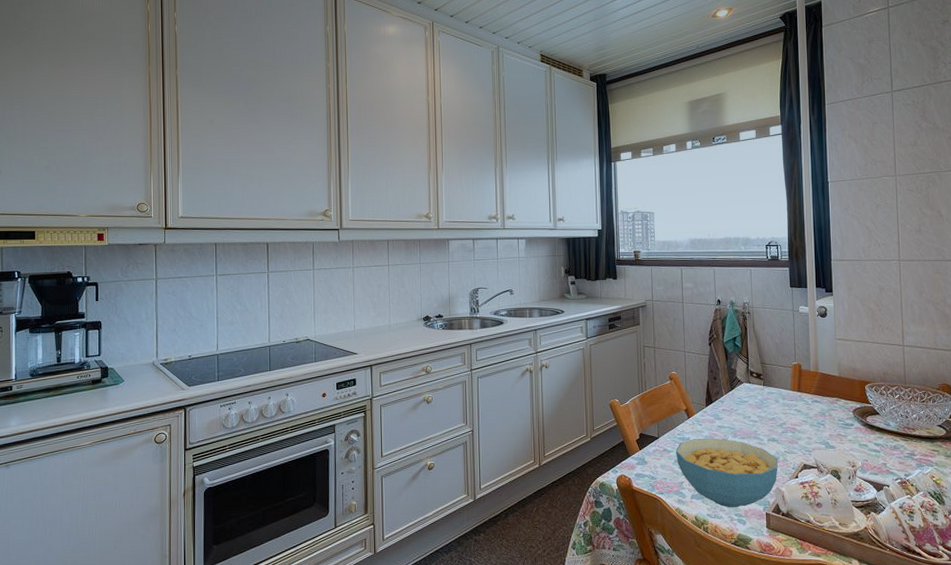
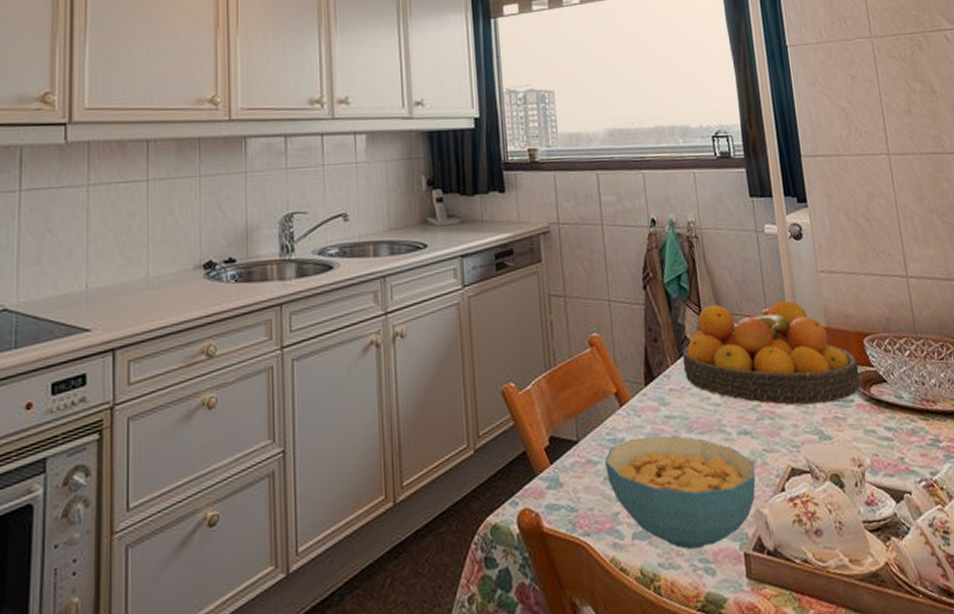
fruit bowl: none [733,357,860,426] -> present [682,300,861,406]

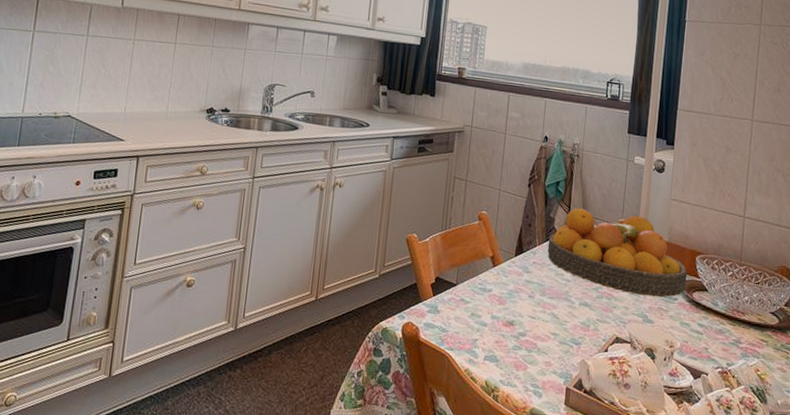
cereal bowl: present [604,435,756,549] -> none [473,291,588,377]

